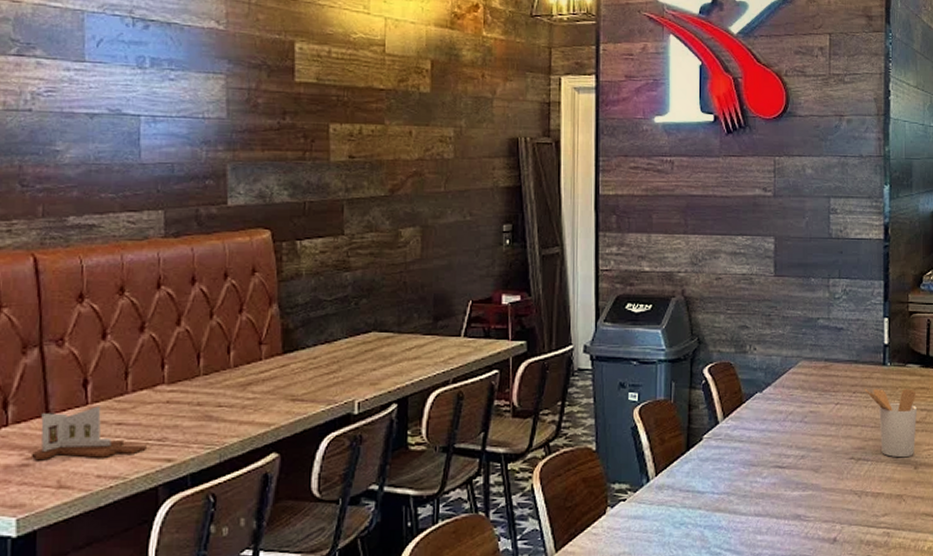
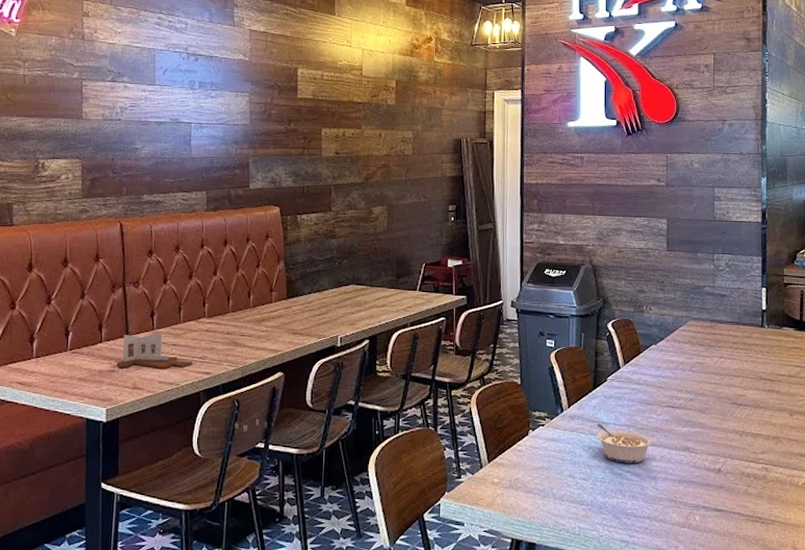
legume: none [690,493,757,540] -> present [596,424,653,464]
utensil holder: present [864,388,917,458] -> none [745,345,792,406]

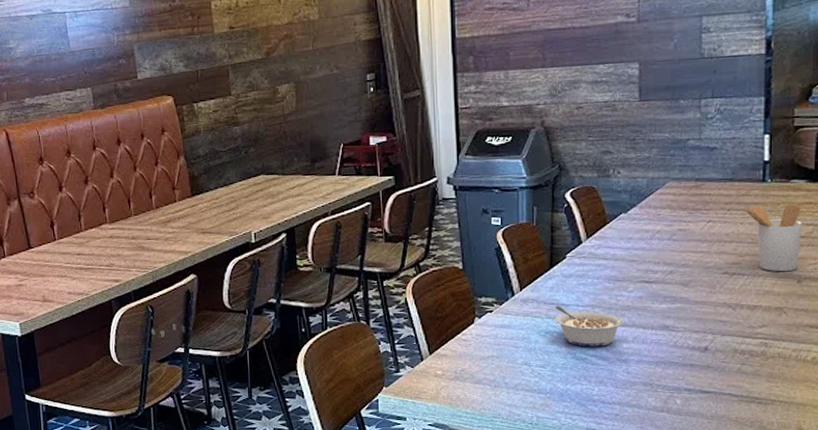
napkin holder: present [116,331,193,369] -> none [22,241,101,282]
utensil holder: none [745,345,792,406] -> present [740,204,802,272]

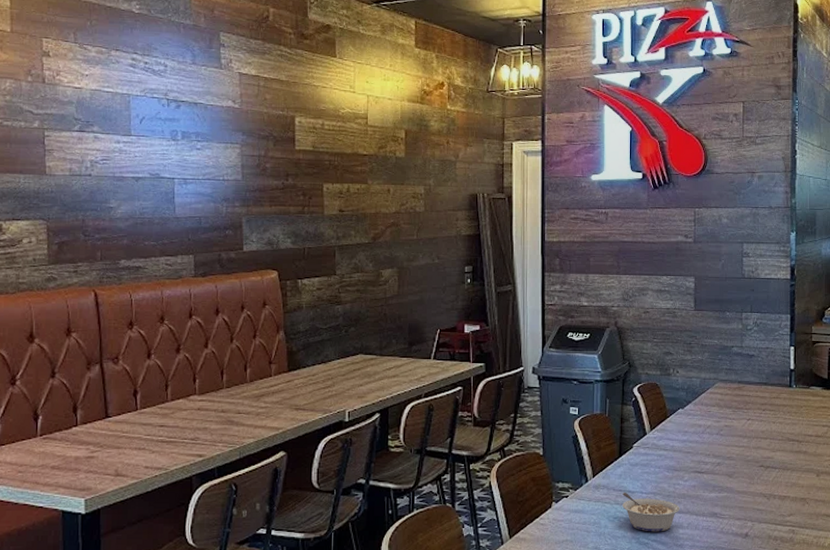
utensil holder: present [740,204,802,272] -> none [773,406,819,467]

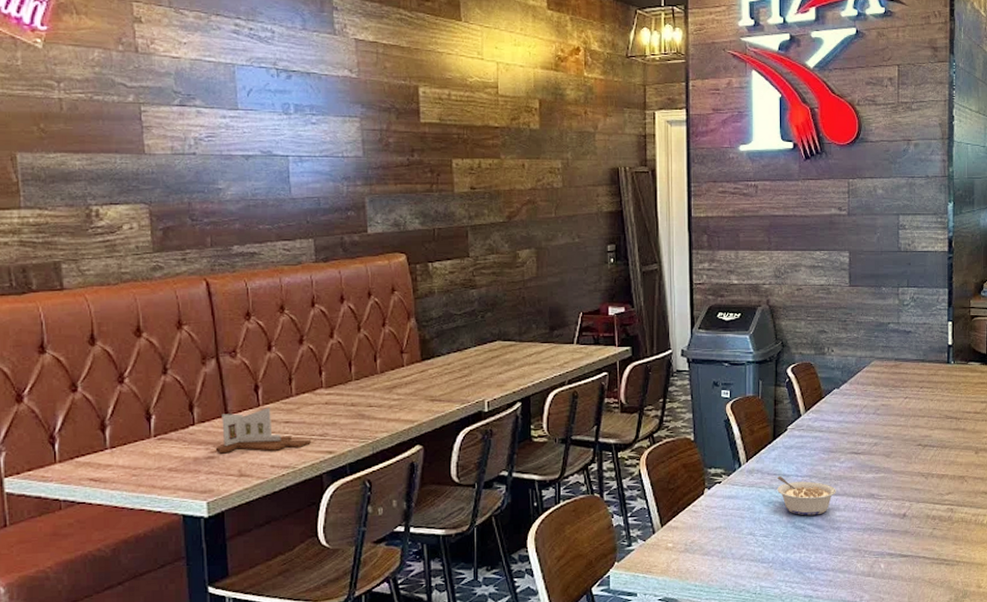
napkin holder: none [95,411,184,454] -> present [215,407,312,454]

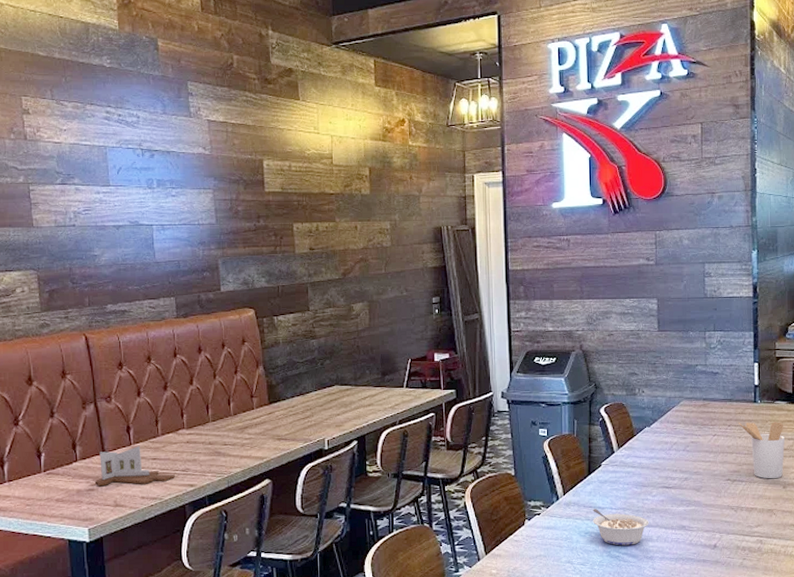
utensil holder: none [930,384,977,444] -> present [738,422,785,479]

